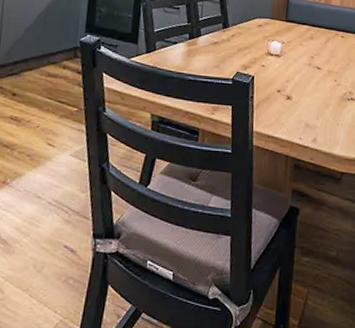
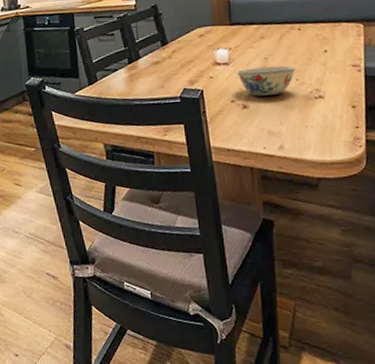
bowl: none [285,63,336,91] -> present [236,65,297,96]

